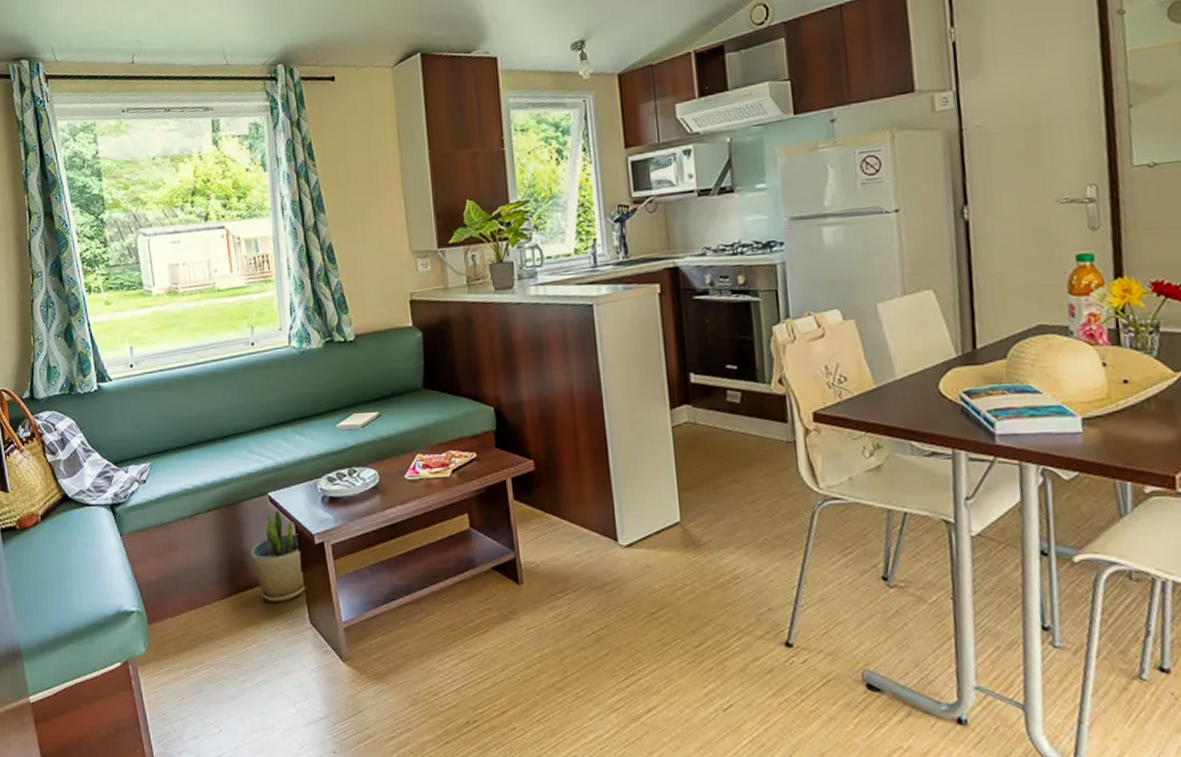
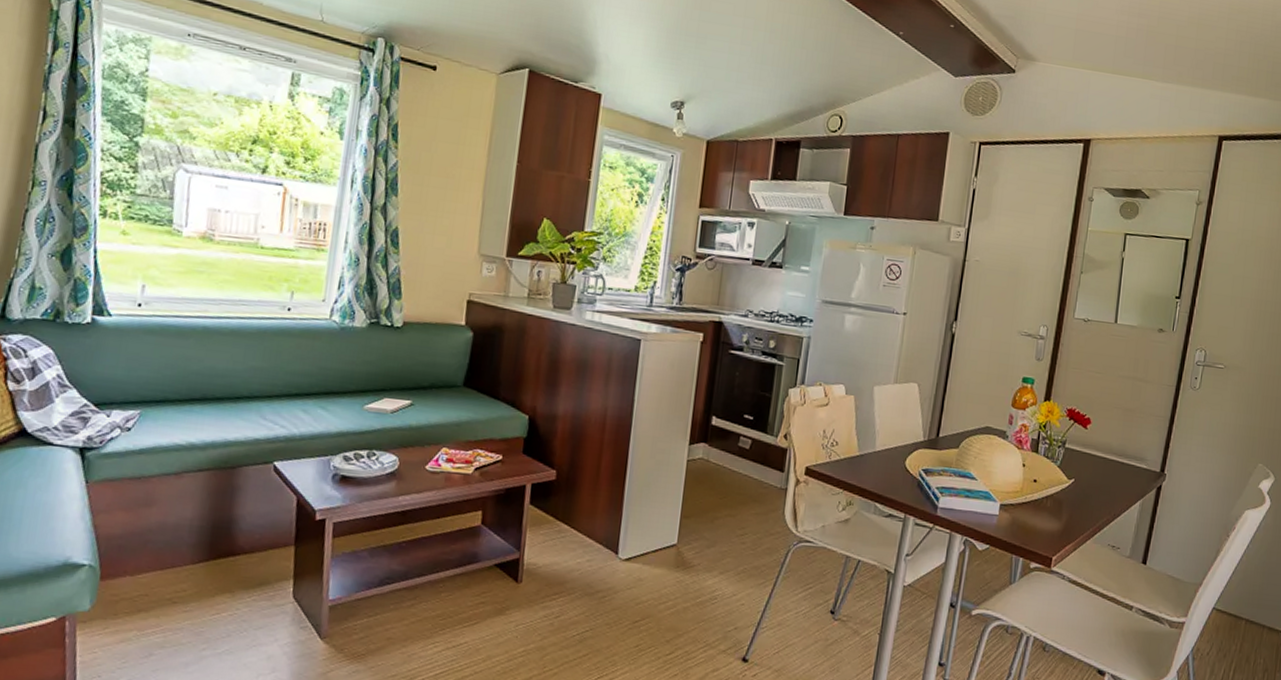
potted plant: present [250,509,307,603] -> none [240,478,300,574]

